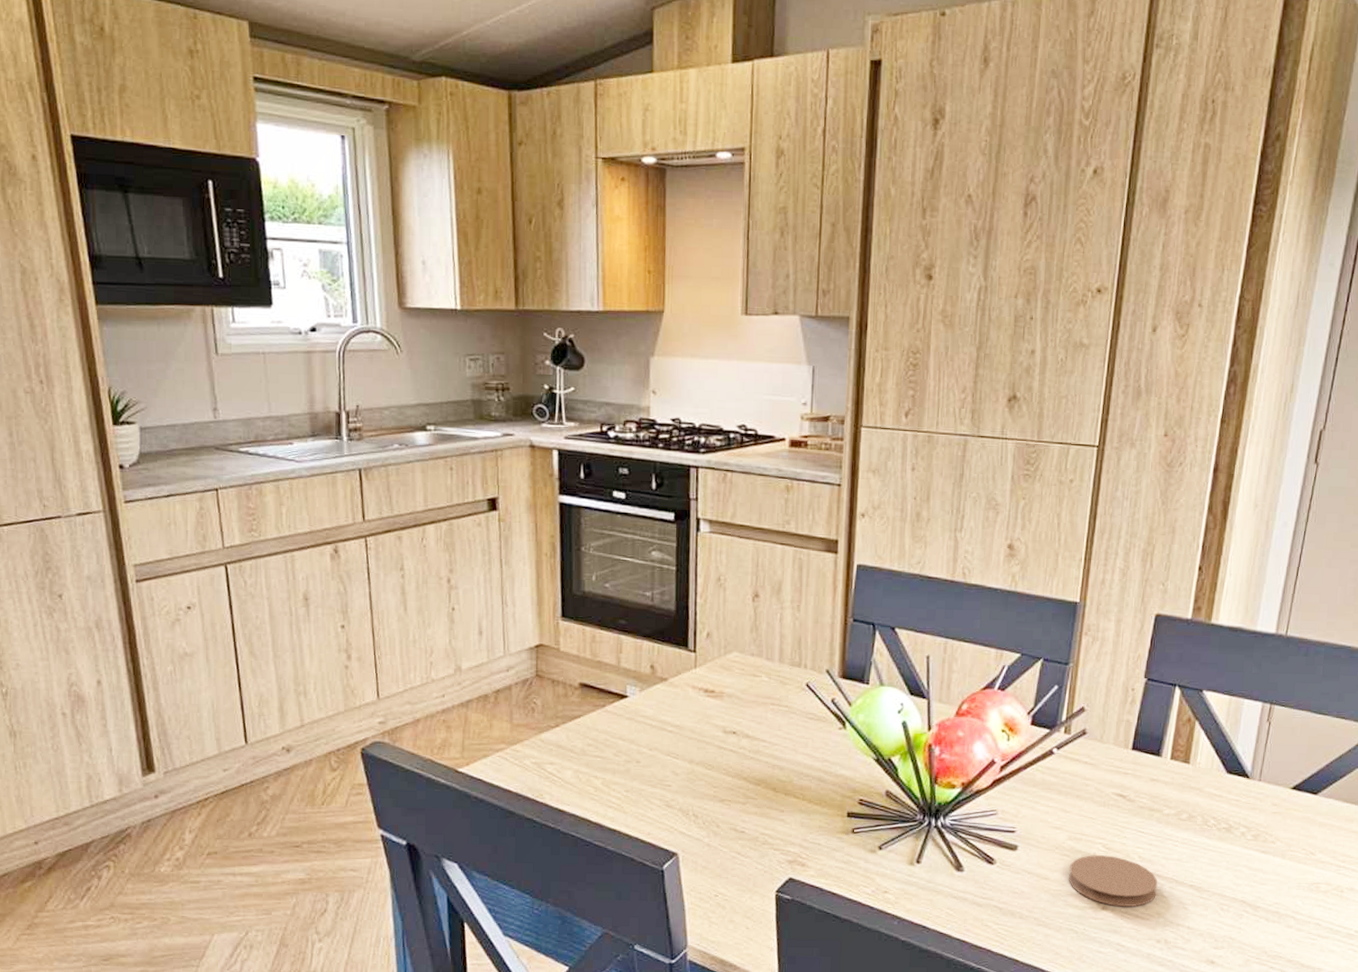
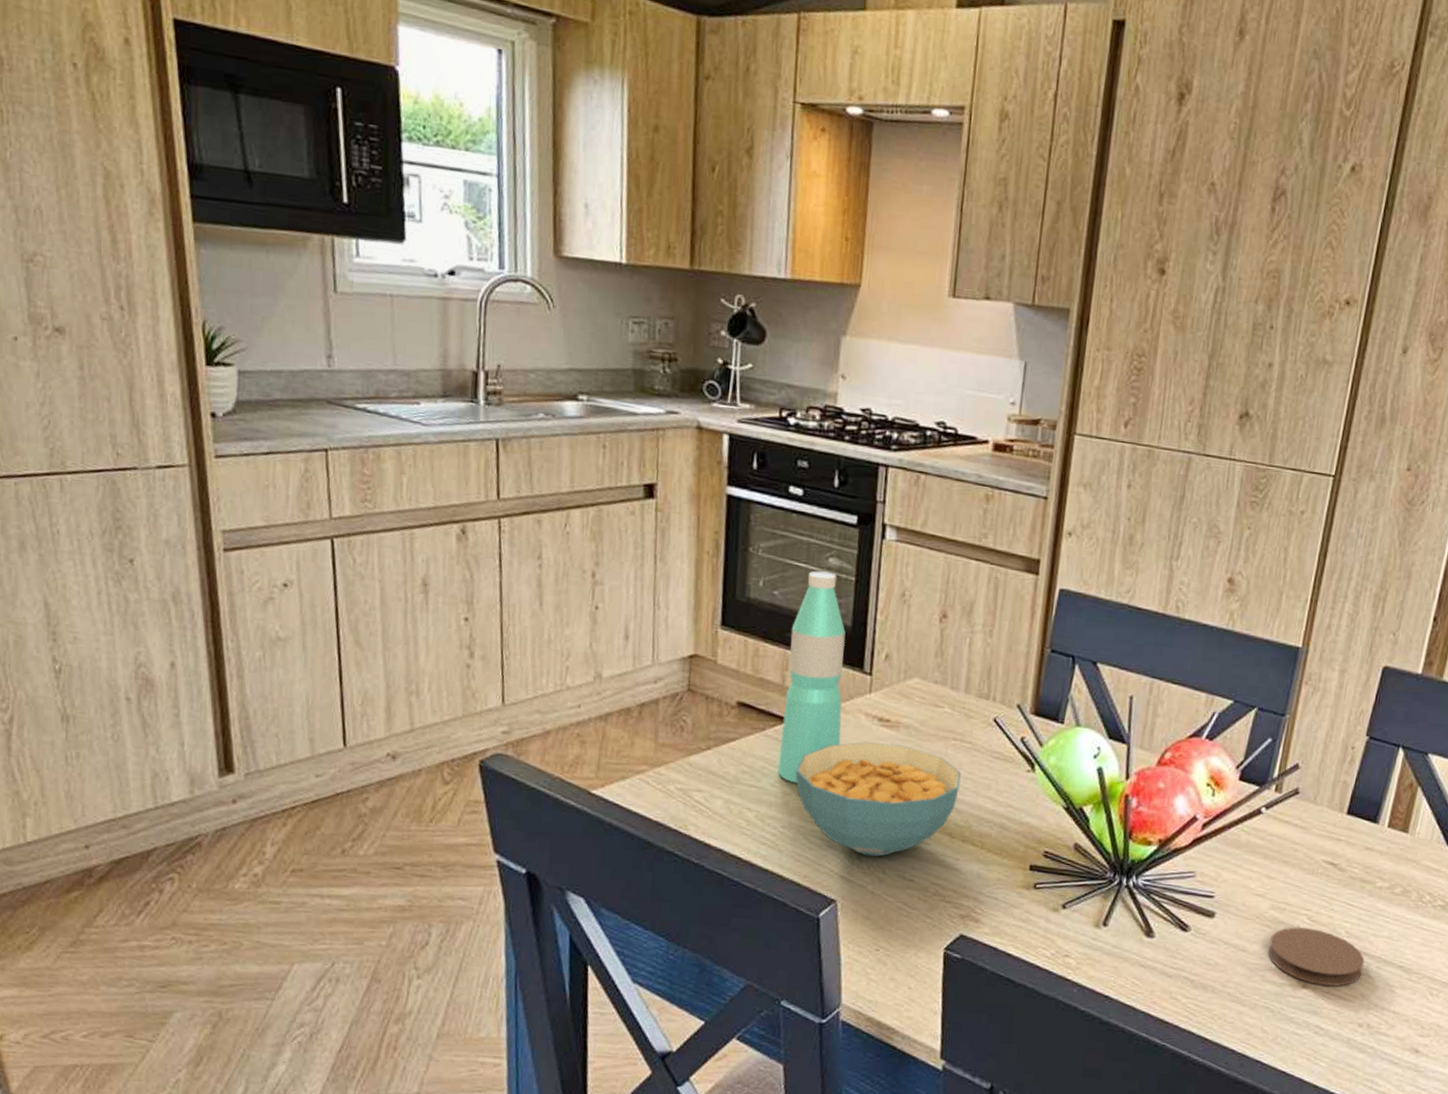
water bottle: none [618,563,672,752] -> present [777,571,846,784]
cereal bowl: none [634,712,780,813] -> present [795,742,961,857]

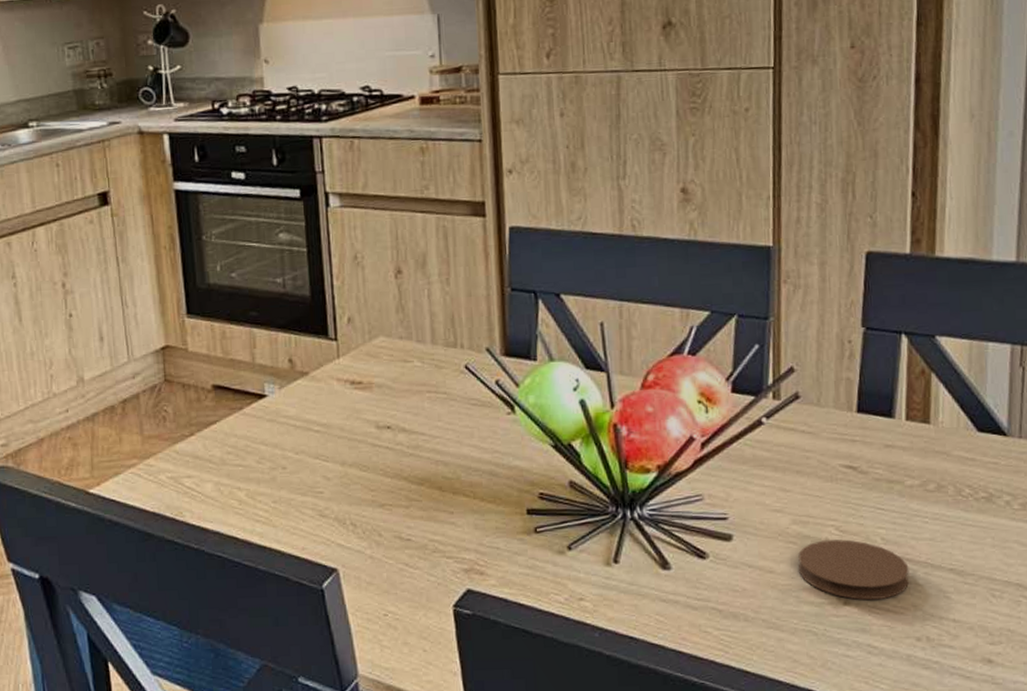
water bottle: present [777,571,846,784] -> none [253,247,317,457]
cereal bowl: present [795,742,961,857] -> none [278,405,442,520]

